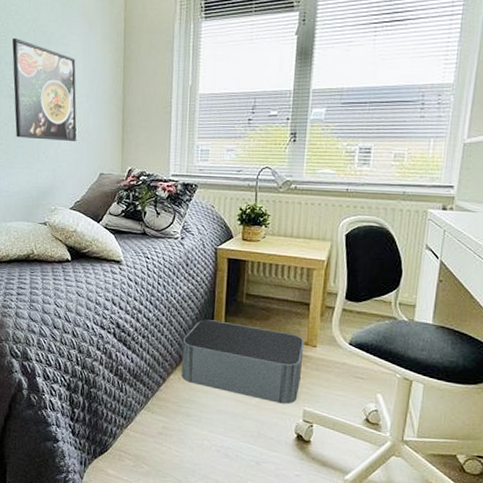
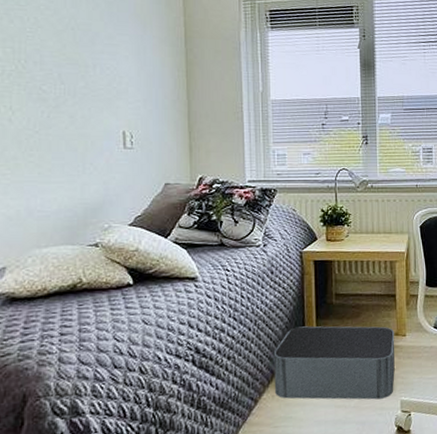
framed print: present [12,38,77,141] -> none [42,35,133,149]

